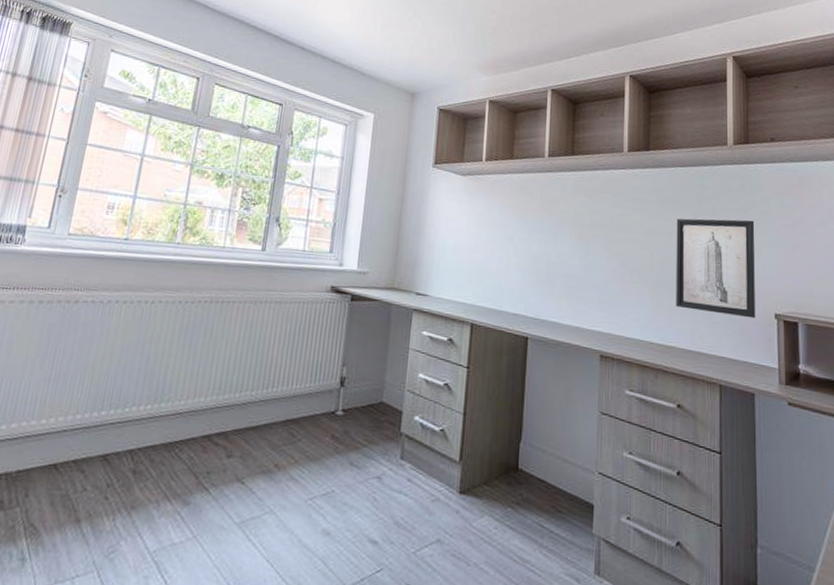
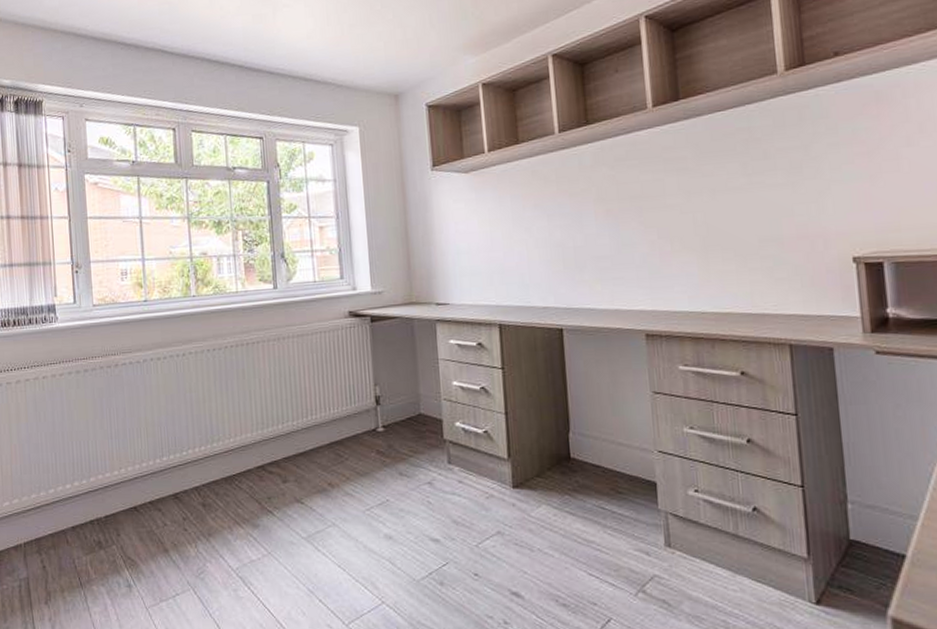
wall art: present [676,218,756,319] -> none [720,155,829,270]

